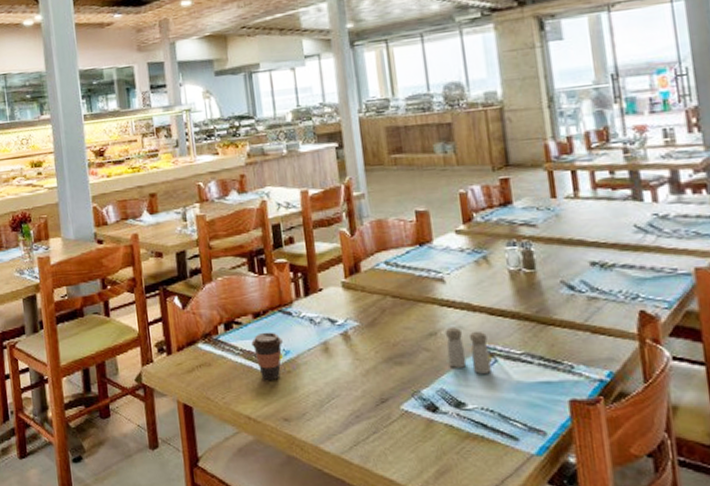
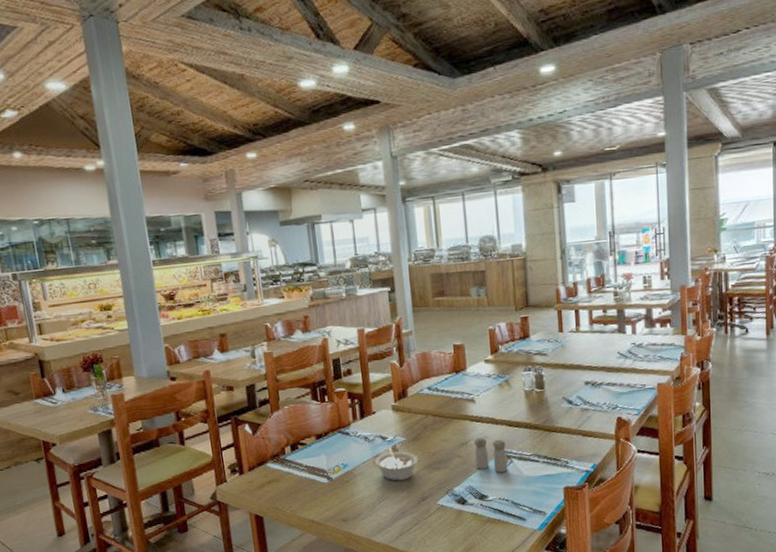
coffee cup: present [251,332,283,381] -> none [314,450,342,490]
legume: none [322,332,376,376] -> present [375,446,419,481]

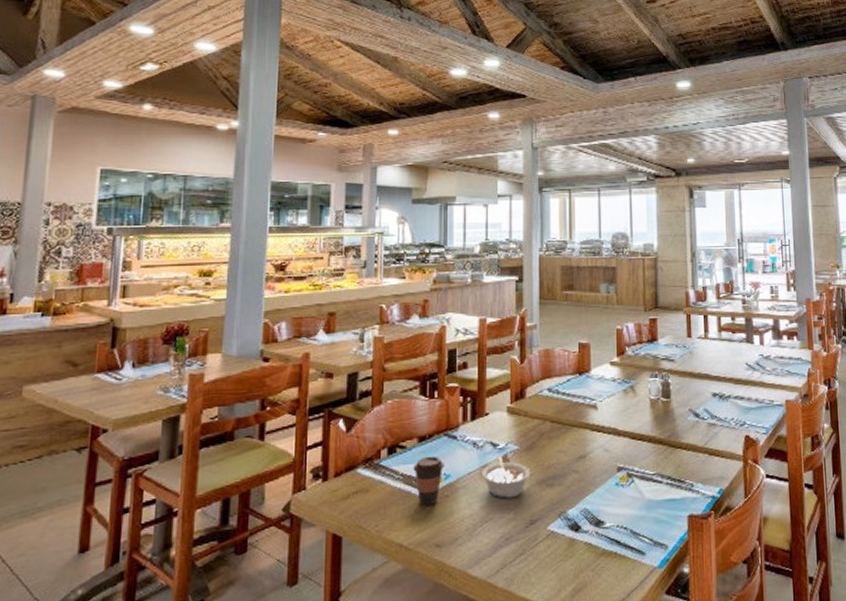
coffee cup: none [314,450,342,490] -> present [413,456,444,506]
salt and pepper shaker: present [473,437,508,472] -> none [593,450,628,493]

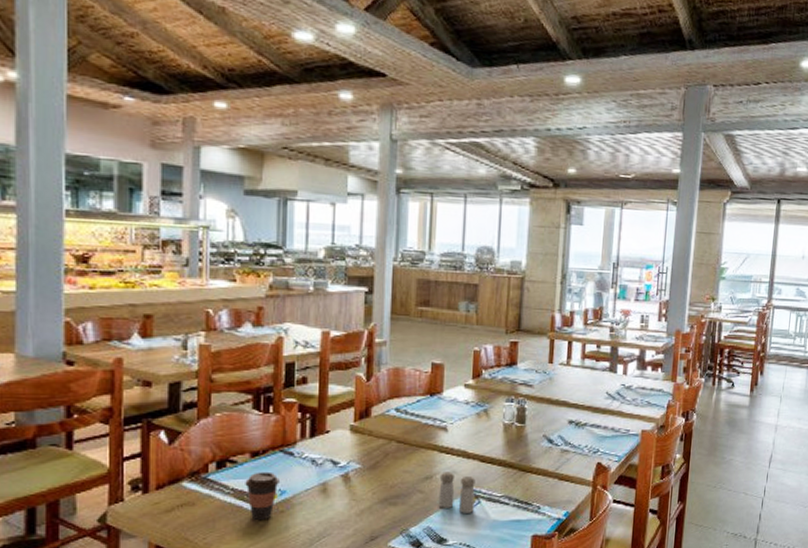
legume: present [482,455,531,499] -> none [320,473,373,516]
salt and pepper shaker: none [593,450,628,493] -> present [438,471,476,513]

